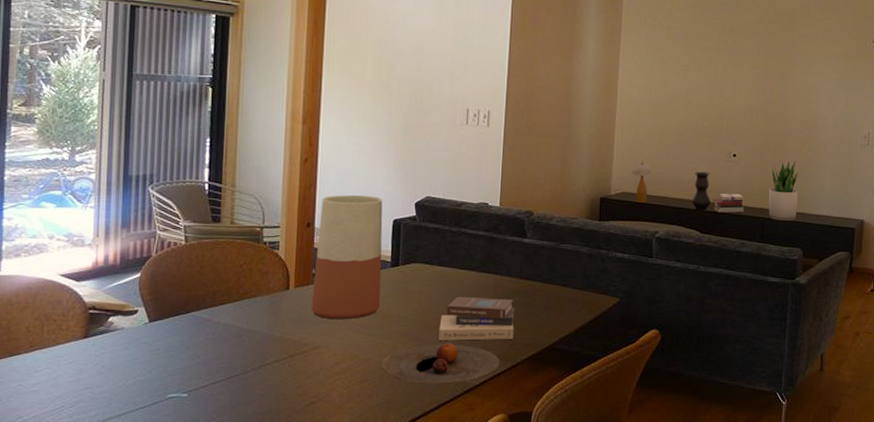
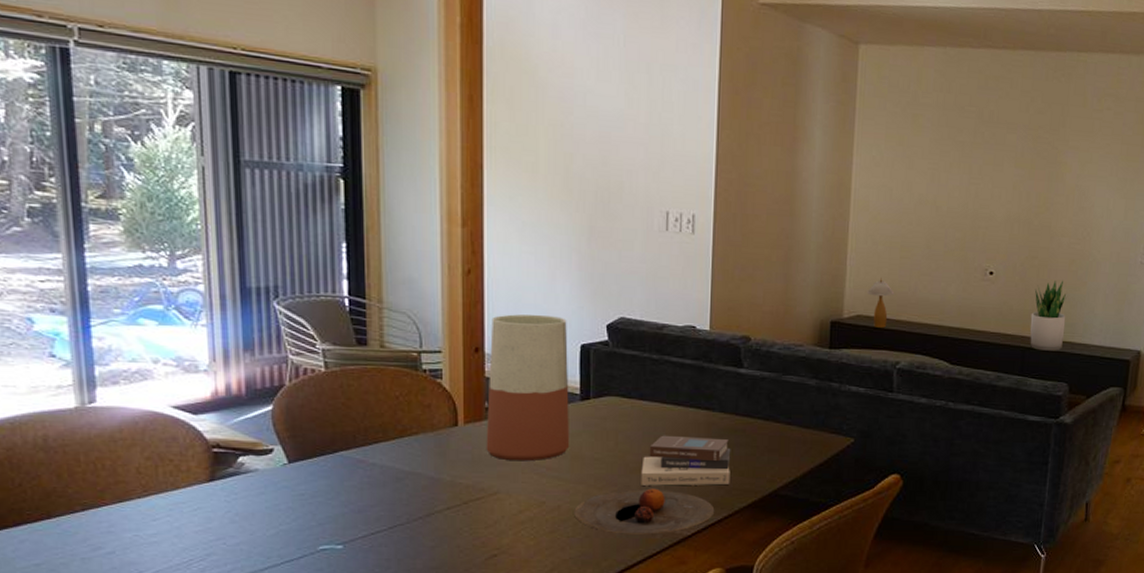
vase: present [691,171,711,211] -> none [939,291,963,338]
books: present [713,193,744,214] -> none [965,318,1002,342]

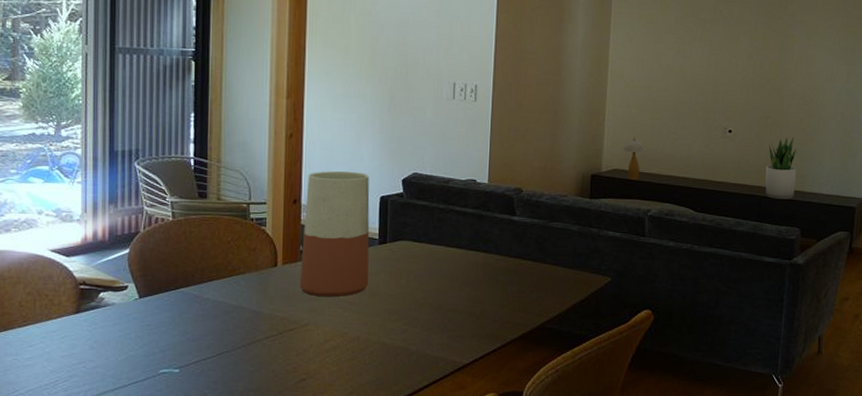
plate: present [574,488,715,534] -> none [371,321,490,362]
books: present [641,435,731,486] -> none [428,274,505,319]

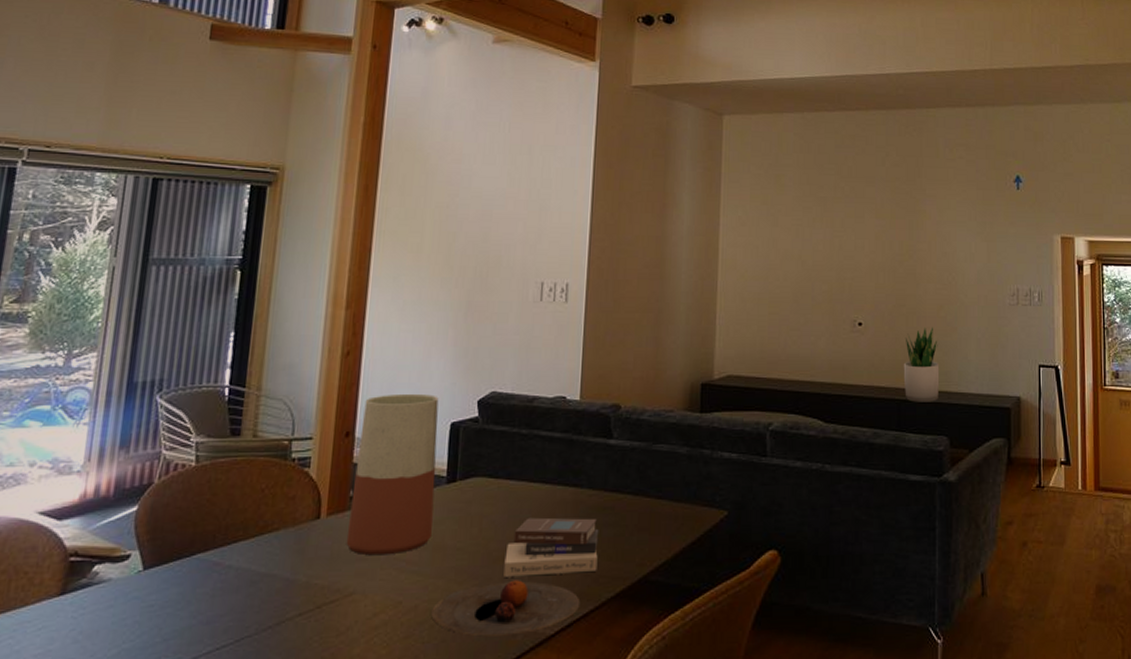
plate: none [371,321,490,362] -> present [431,580,581,636]
books: none [428,274,505,319] -> present [503,517,599,577]
table lamp: present [622,136,646,180] -> none [737,335,765,388]

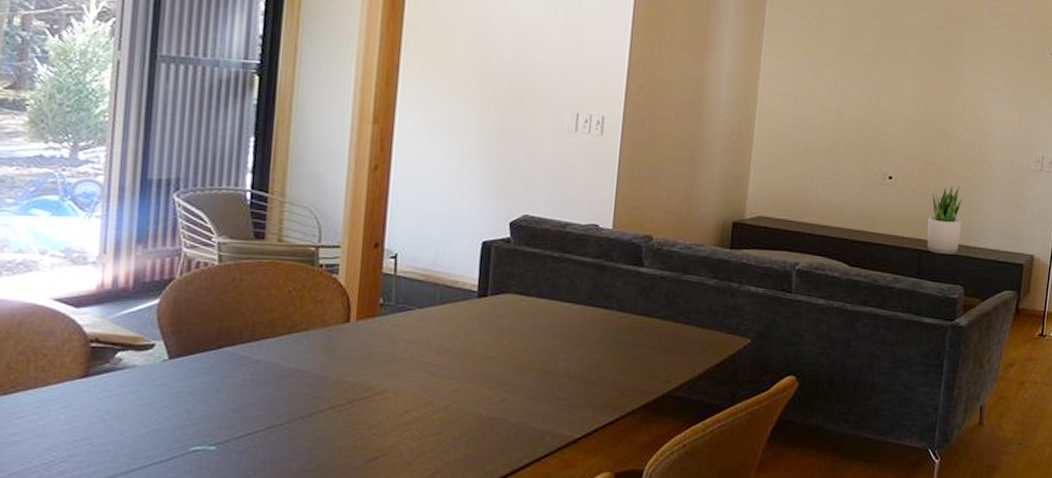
vase: present [346,393,439,556] -> none [376,210,470,359]
plate: present [431,580,581,636] -> none [462,388,607,437]
books: present [503,517,599,577] -> none [533,333,627,386]

